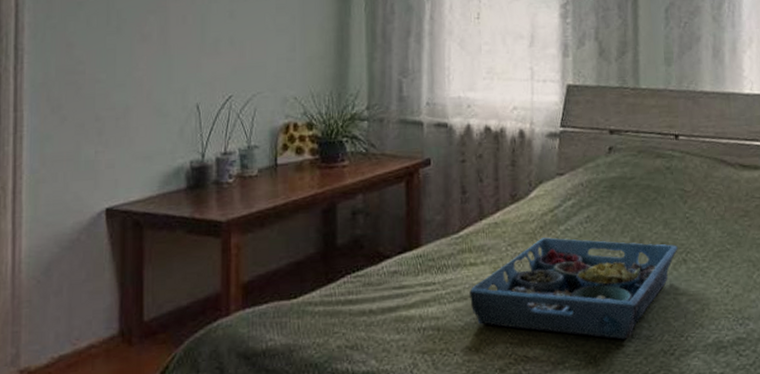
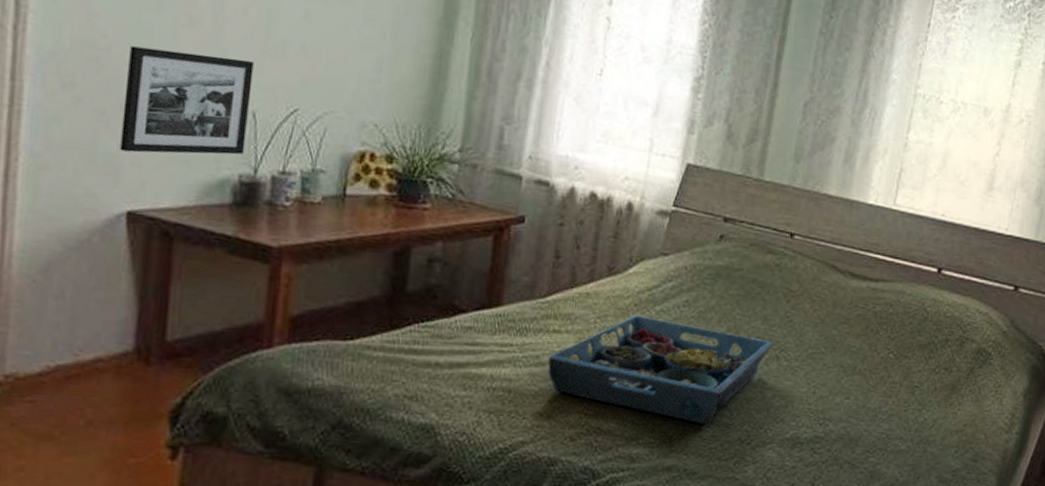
picture frame: none [97,61,194,157] -> present [120,46,254,155]

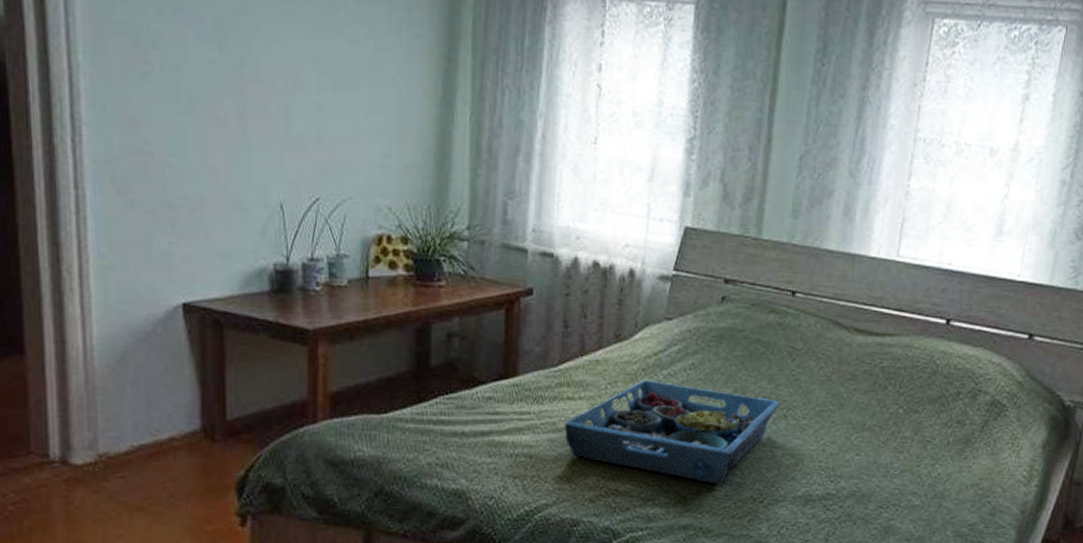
picture frame: present [120,46,254,155] -> none [169,149,277,249]

